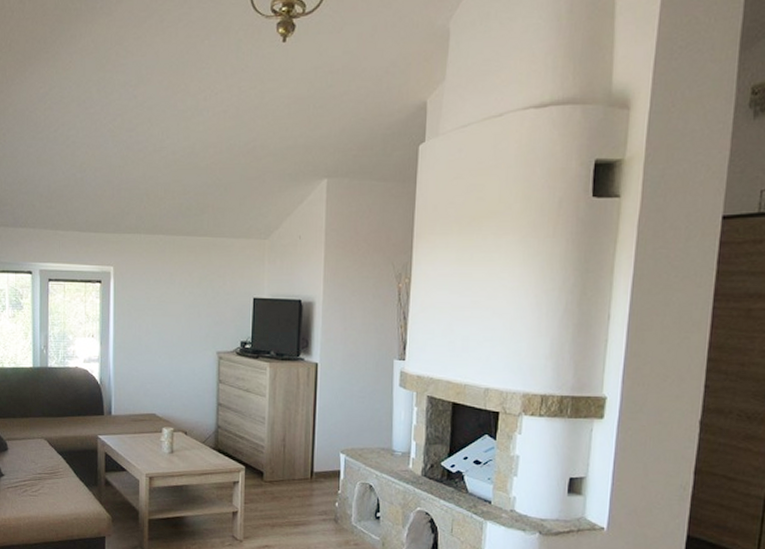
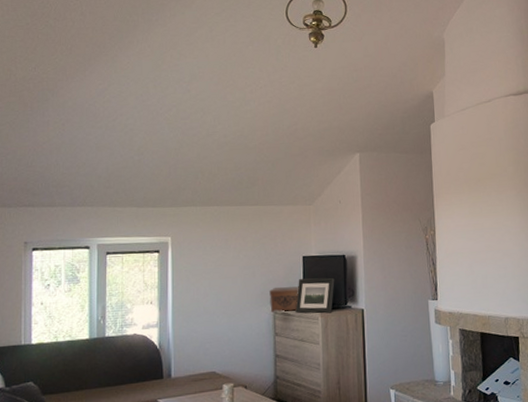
decorative box: none [215,330,248,358] -> present [269,286,299,312]
picture frame: none [242,324,288,364] -> present [295,277,335,314]

